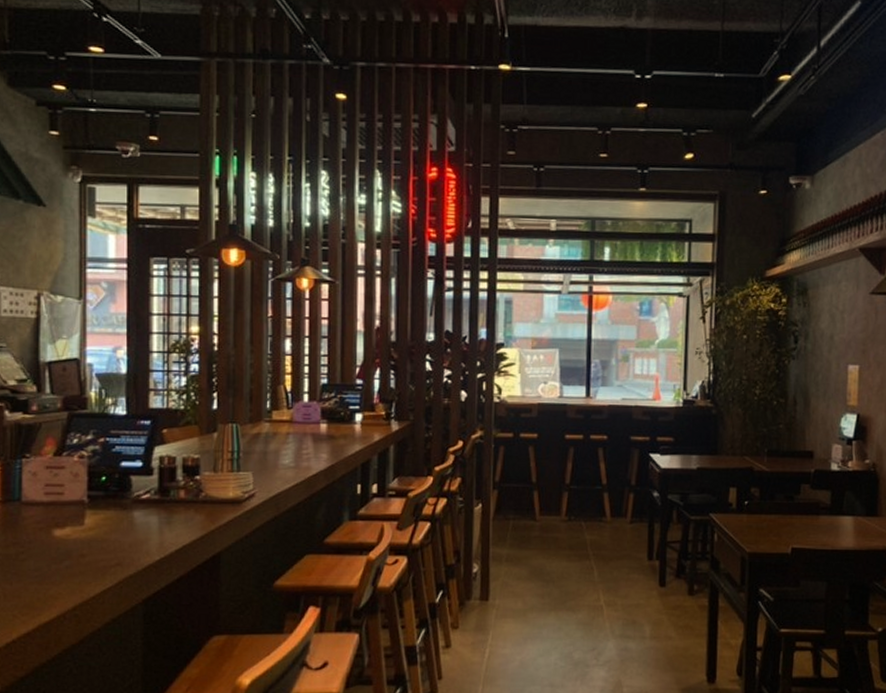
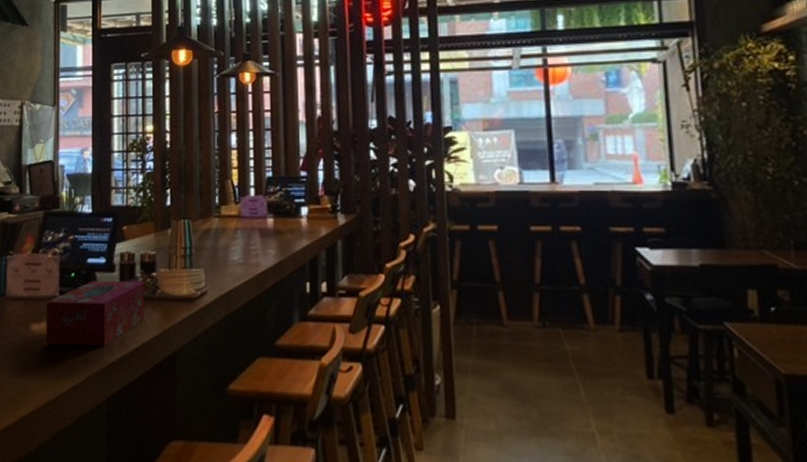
tissue box: none [71,484,186,550] -> present [45,280,144,347]

